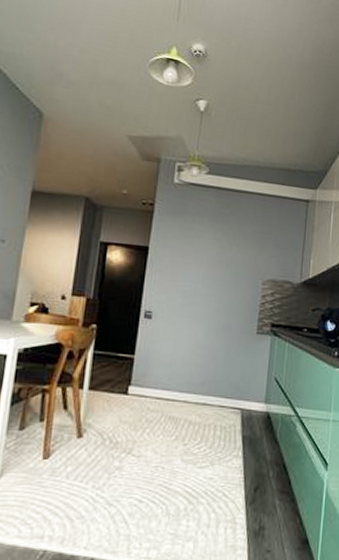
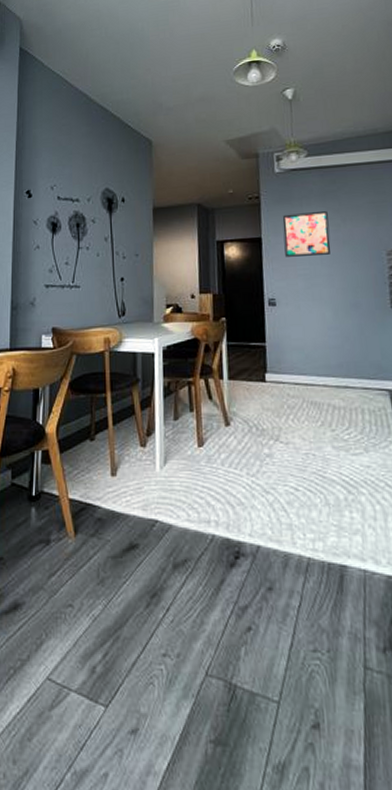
wall art: none [169,227,217,275] -> present [282,211,331,257]

